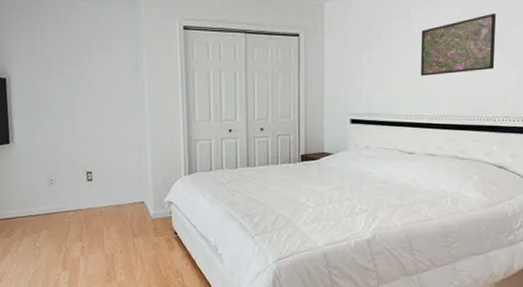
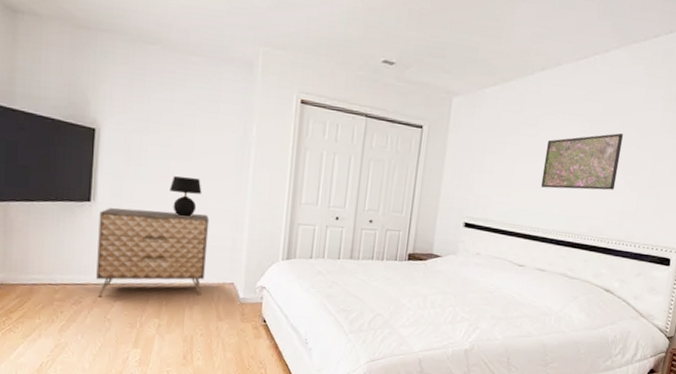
dresser: none [18,142,117,228] -> present [96,207,210,297]
table lamp: none [76,111,105,147] -> present [170,176,202,217]

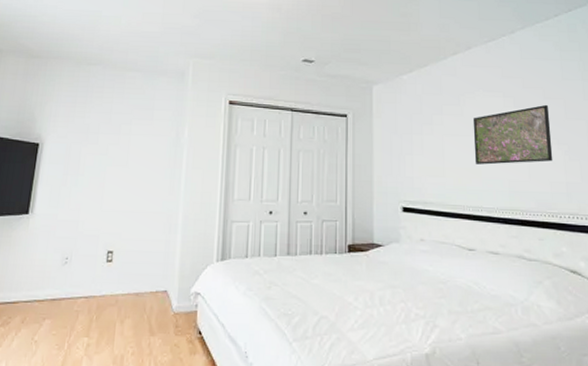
dresser: present [96,207,210,297] -> none [27,218,143,316]
table lamp: present [170,176,202,217] -> none [105,183,136,223]

